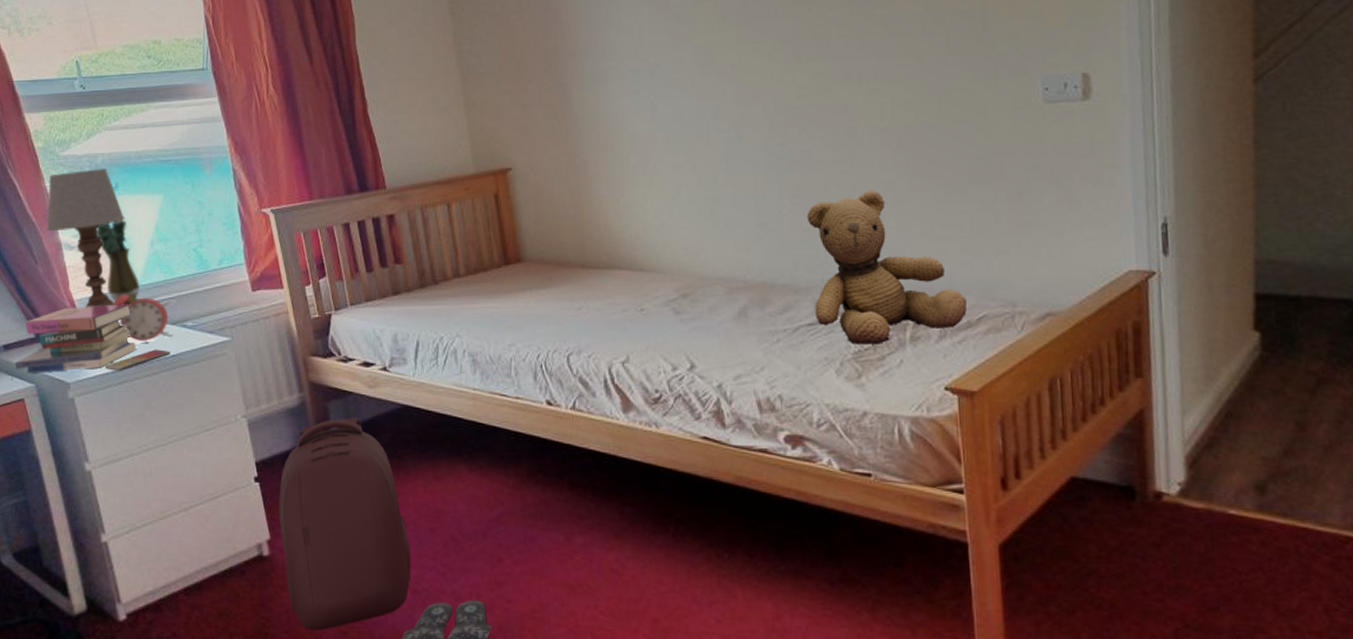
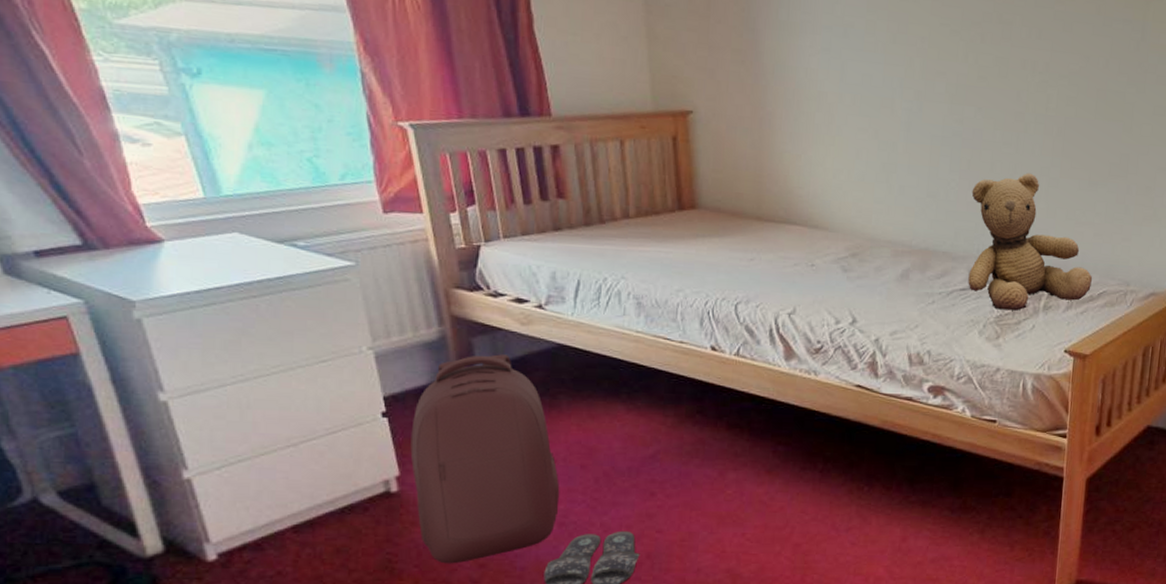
books: present [14,304,137,373] -> none [52,212,229,288]
table lamp: present [46,169,125,327] -> none [95,46,212,241]
vase: present [96,219,141,304] -> none [169,113,234,215]
smartphone: present [105,349,171,372] -> none [185,269,277,293]
alarm clock: present [112,294,173,343] -> none [194,202,279,260]

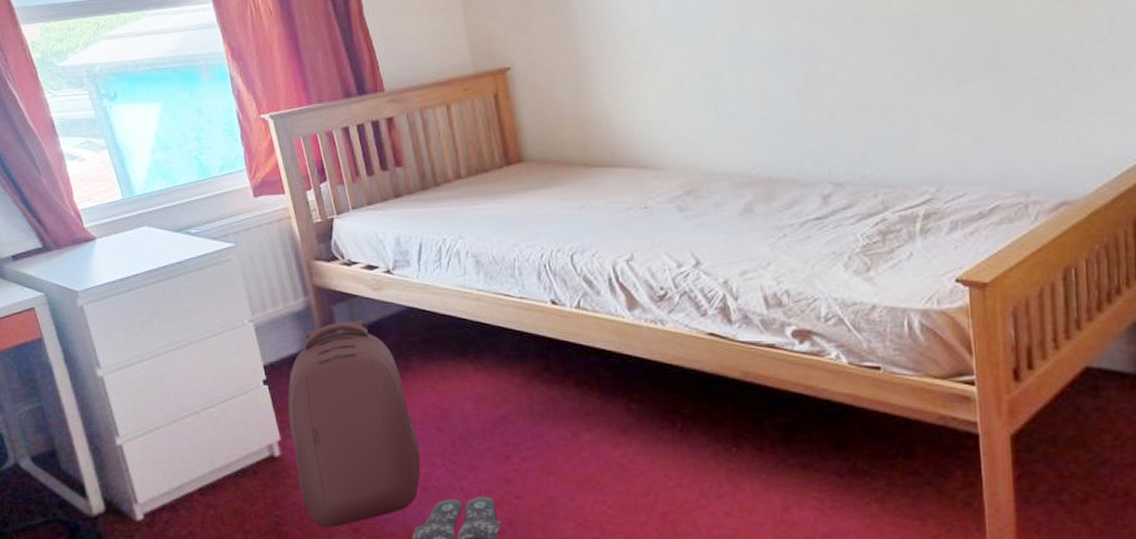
teddy bear: present [968,173,1093,311] -> none [813,80,980,238]

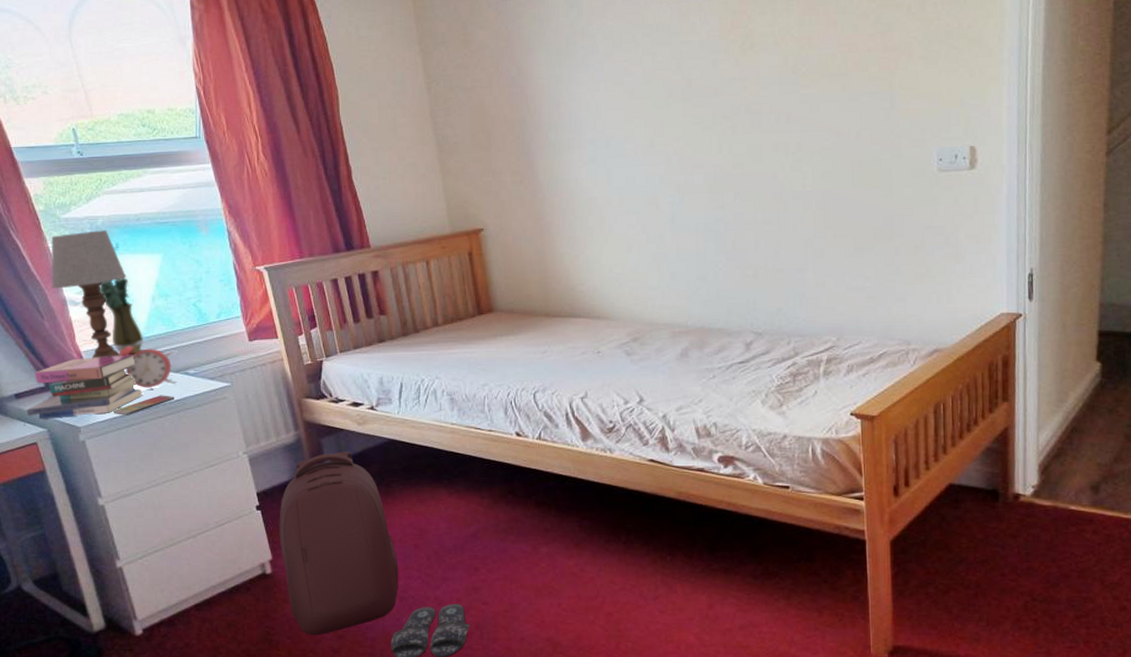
books: none [23,212,142,282] -> present [26,355,142,419]
table lamp: none [48,78,126,236] -> present [51,230,127,376]
vase: none [97,128,144,213] -> present [99,277,144,355]
smartphone: none [112,256,176,280] -> present [113,395,175,417]
alarm clock: none [116,202,177,251] -> present [117,345,176,390]

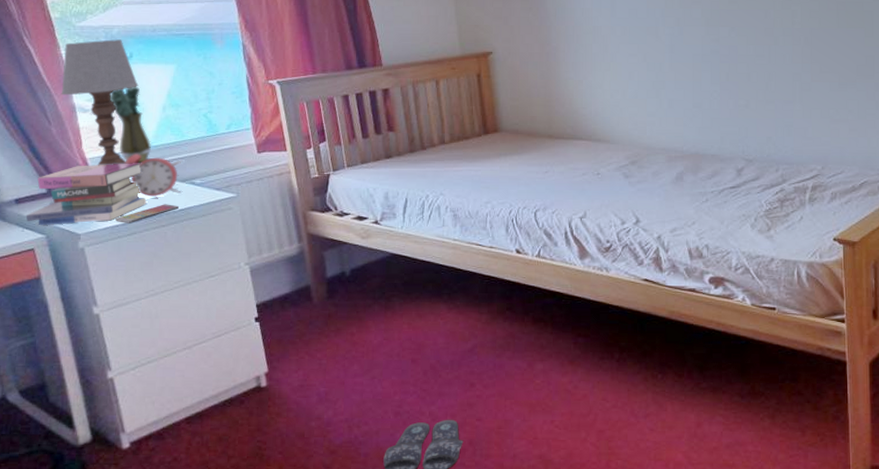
backpack: present [279,451,399,636] -> none [276,265,395,451]

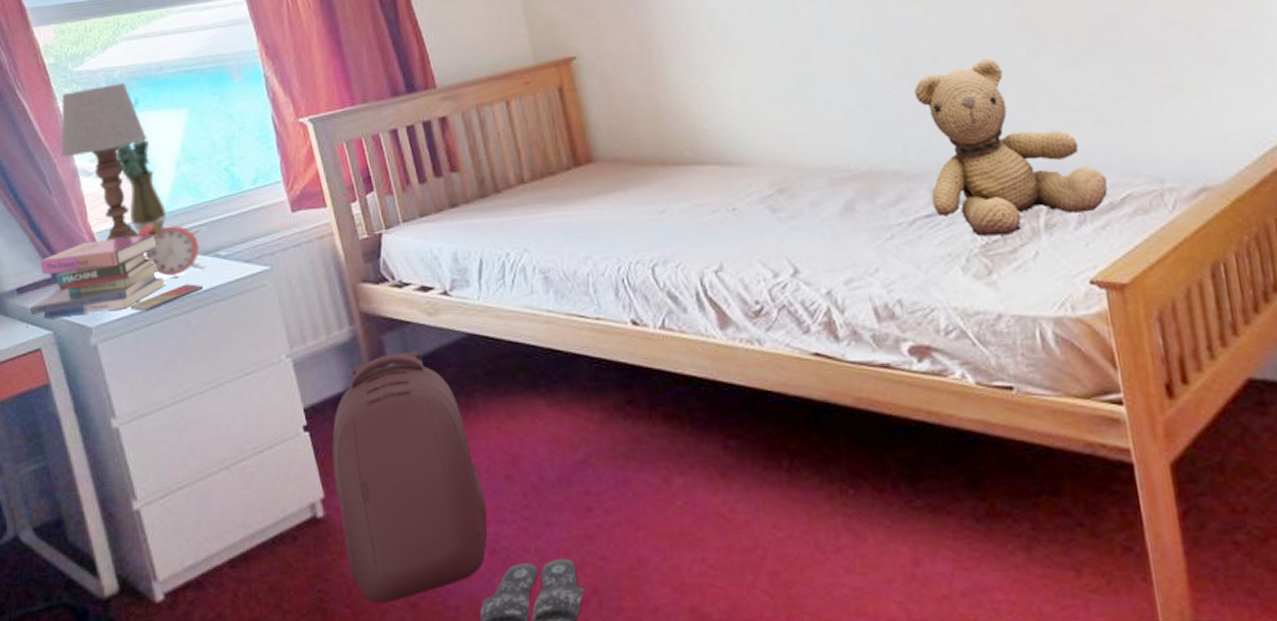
backpack: none [276,265,395,451] -> present [332,351,488,603]
teddy bear: none [732,80,853,204] -> present [914,58,1108,236]

